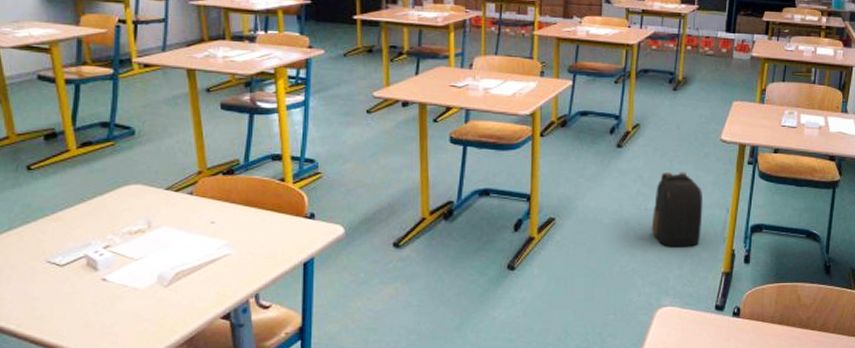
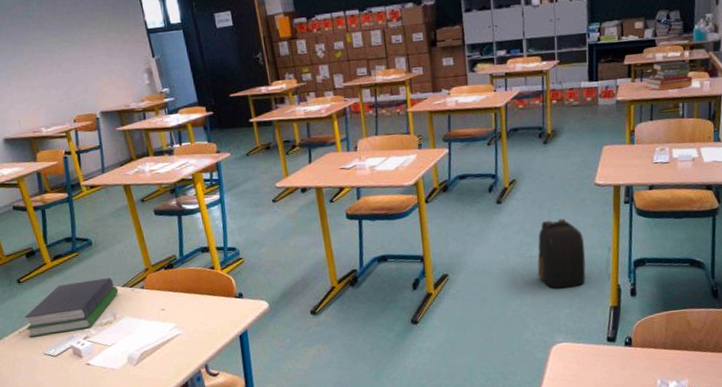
book: none [27,177,160,239] -> present [25,278,119,338]
books: none [781,24,828,54] -> present [645,60,693,91]

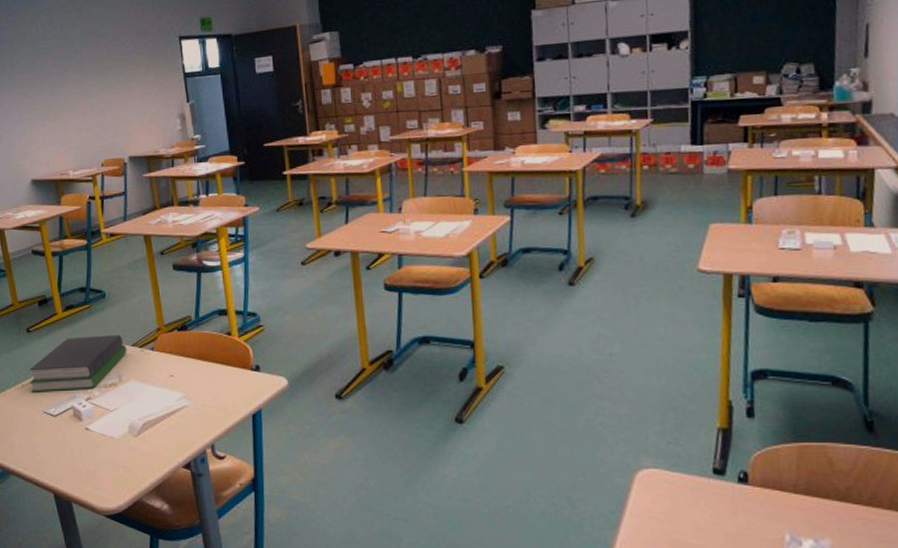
backpack: present [537,218,586,289] -> none [619,309,685,398]
books: present [645,60,693,91] -> none [767,124,834,160]

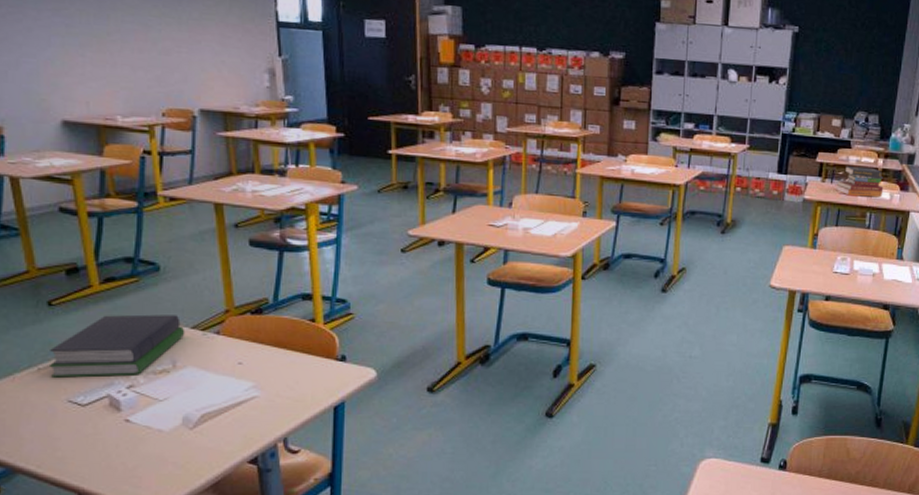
books: none [767,124,834,160] -> present [834,166,884,198]

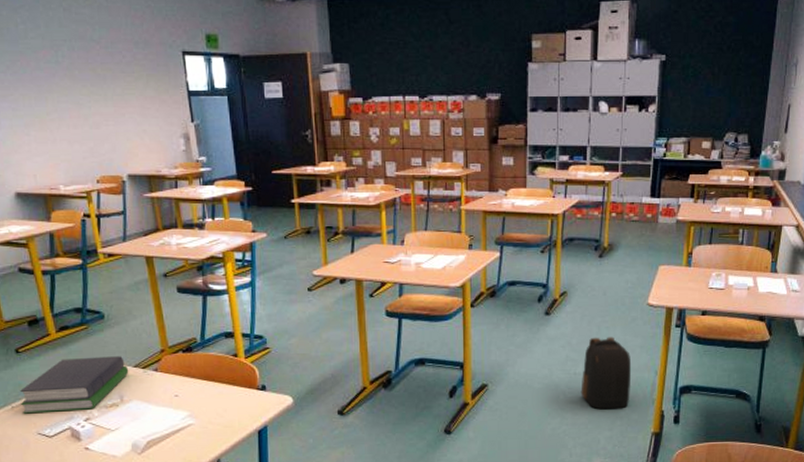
backpack: none [695,318,751,397] -> present [580,336,632,410]
books: present [834,166,884,198] -> none [707,186,756,214]

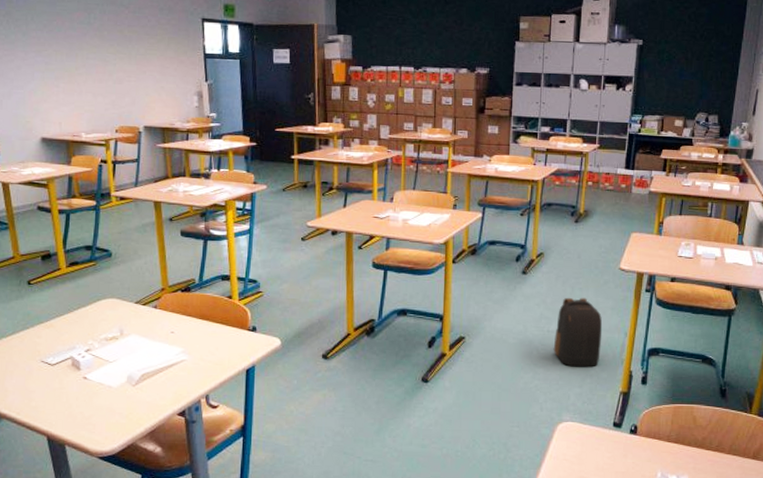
book: present [20,356,129,414] -> none [27,292,130,342]

